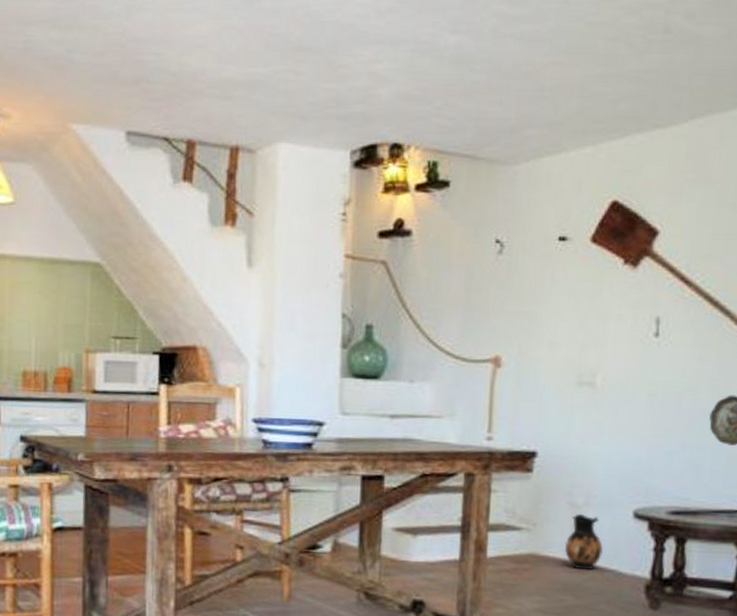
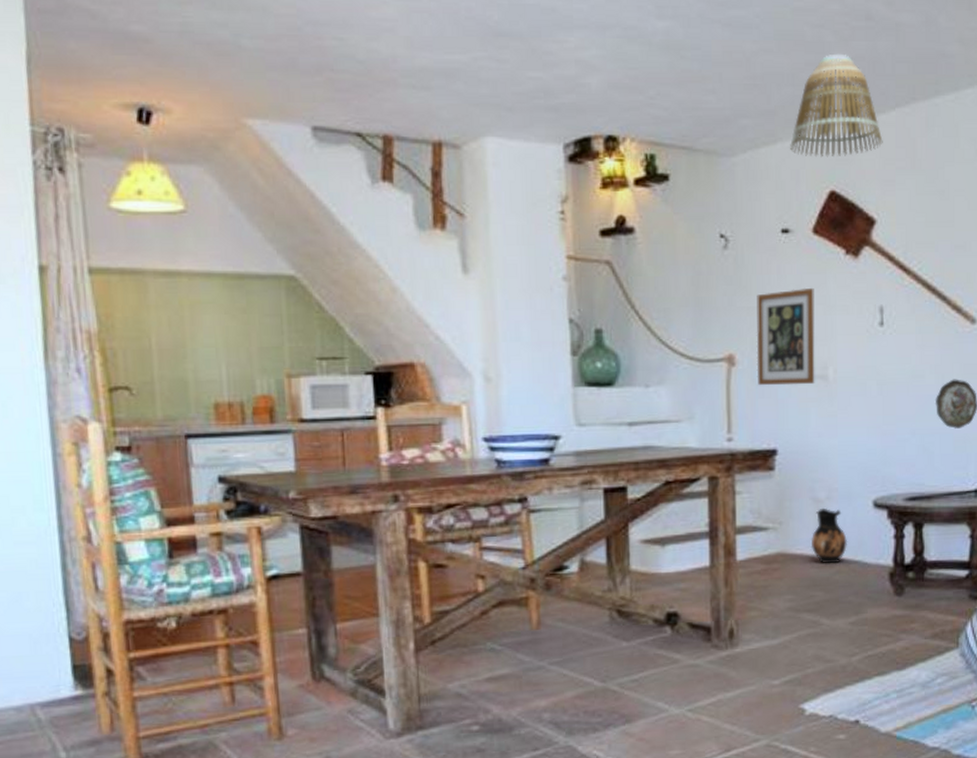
wall art: none [522,295,588,390] -> present [756,287,815,386]
lamp shade: none [574,66,673,168] -> present [790,53,883,157]

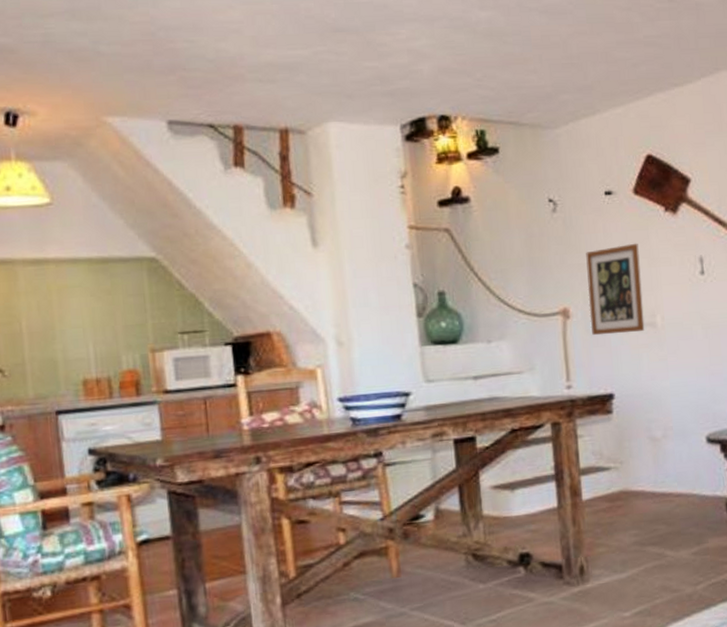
lamp shade: present [790,53,883,157] -> none [607,32,692,125]
ceramic jug: present [810,508,848,564] -> none [650,446,686,499]

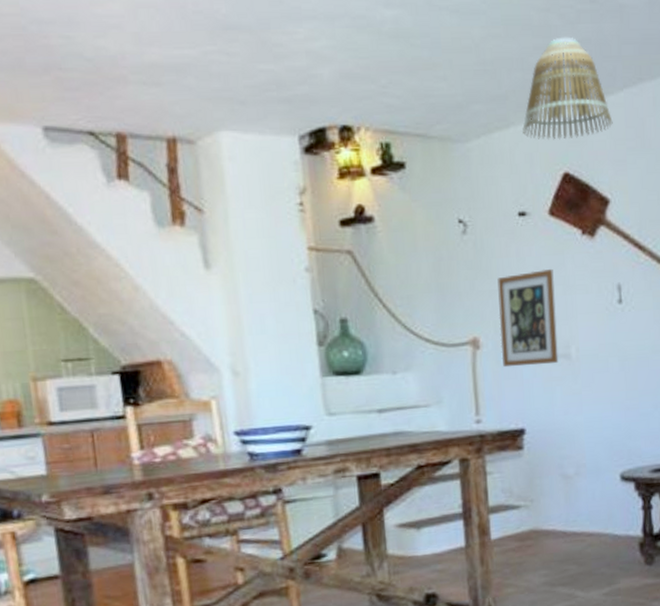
lamp shade: none [607,32,692,125] -> present [522,36,613,140]

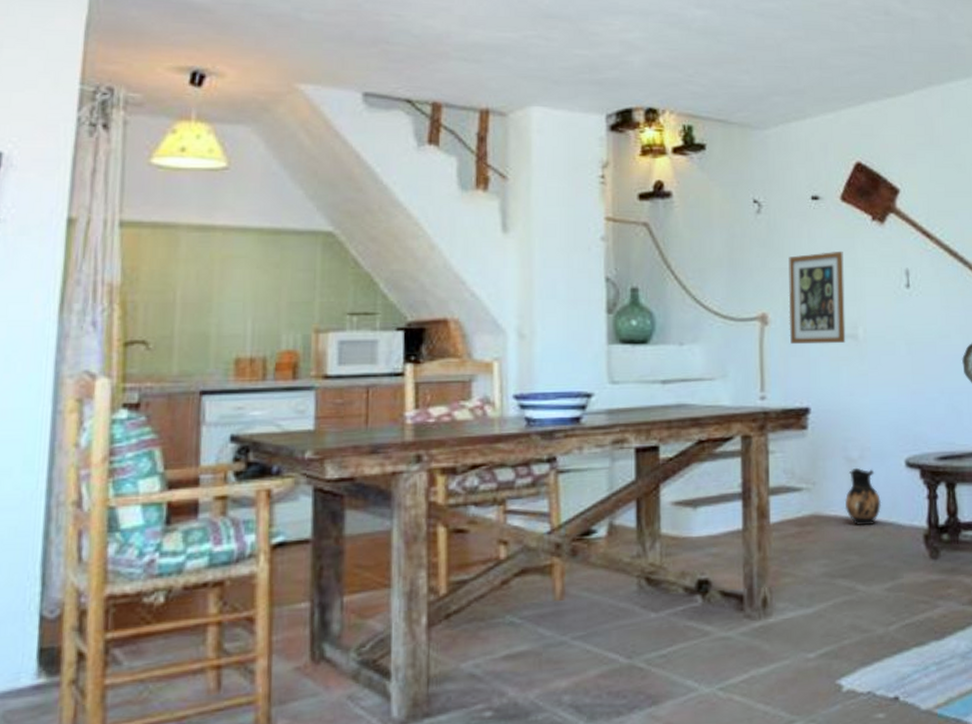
lamp shade: present [522,36,613,140] -> none [818,42,904,132]
ceramic jug: none [562,483,598,538] -> present [844,467,882,526]

